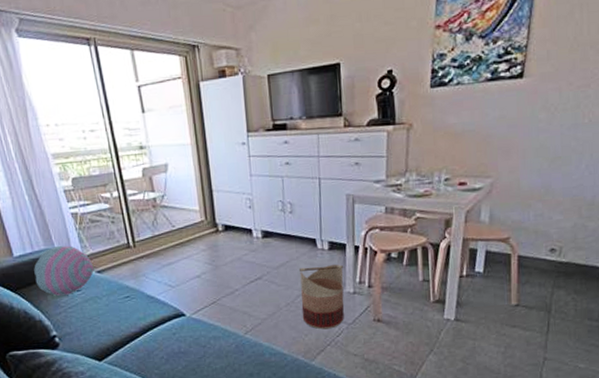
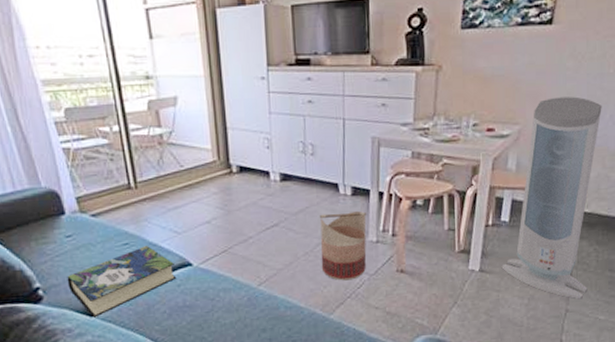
cushion: present [34,246,94,296] -> none [15,185,88,242]
book: none [78,297,172,362] -> present [67,245,177,318]
air purifier: none [477,148,577,348] -> present [501,96,602,299]

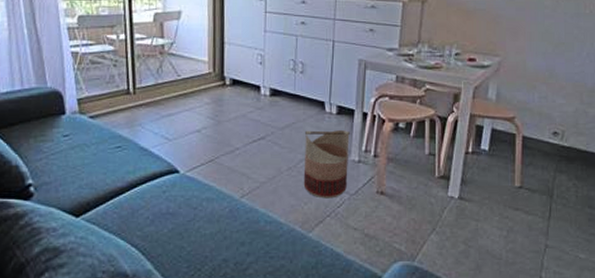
book: present [67,245,177,318] -> none [58,149,163,219]
air purifier: present [501,96,602,299] -> none [480,33,579,235]

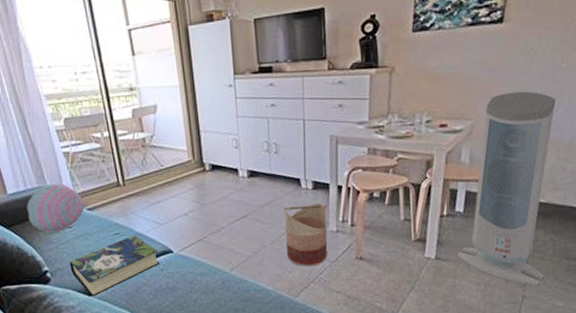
cushion: none [19,86,87,139] -> present [27,184,85,232]
book: none [58,149,163,219] -> present [69,234,160,297]
air purifier: none [480,33,579,235] -> present [457,91,556,286]

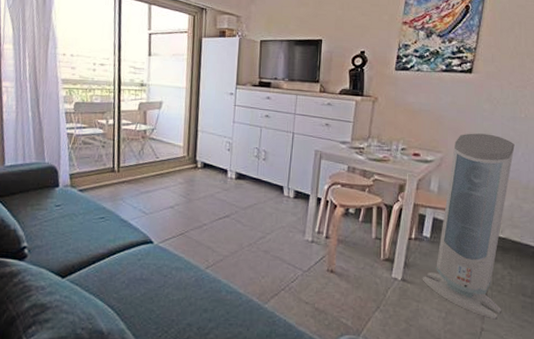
cushion: present [27,184,85,232] -> none [19,162,77,208]
book: present [69,234,160,297] -> none [49,220,139,279]
basket: present [284,204,328,267] -> none [262,211,306,274]

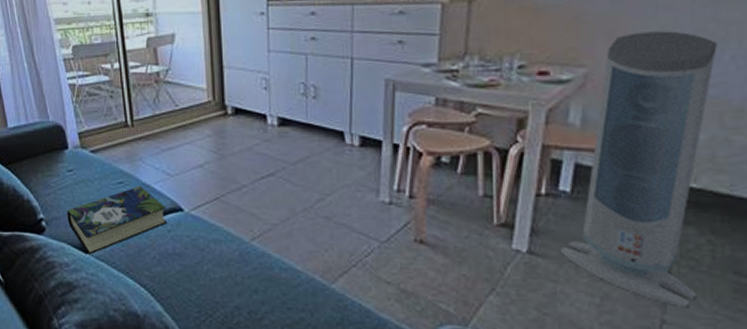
book: none [49,220,139,279] -> present [67,185,168,255]

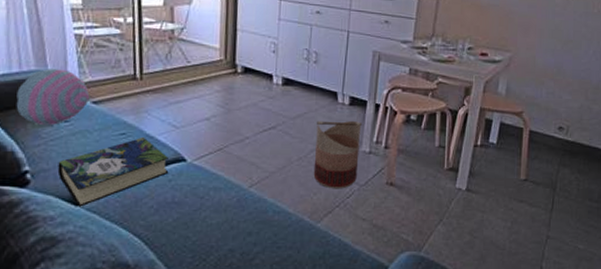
cushion: none [27,120,88,174] -> present [16,69,90,125]
basket: none [322,166,379,246] -> present [313,121,363,189]
air purifier: present [560,31,717,309] -> none [487,30,586,227]

